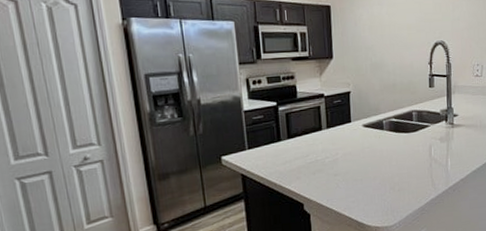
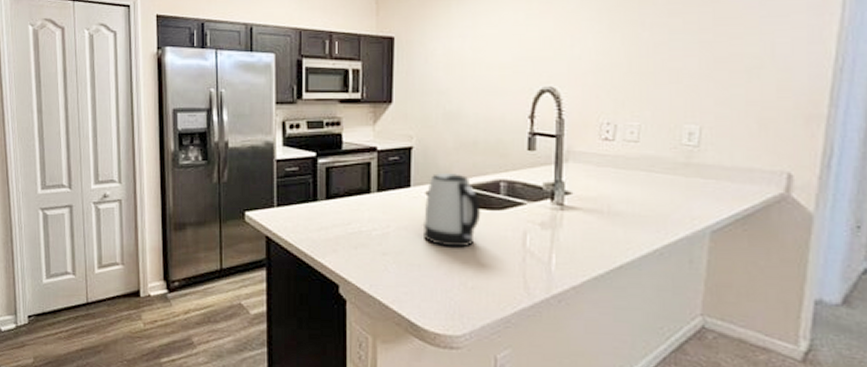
kettle: none [361,108,401,164] -> present [422,172,481,248]

